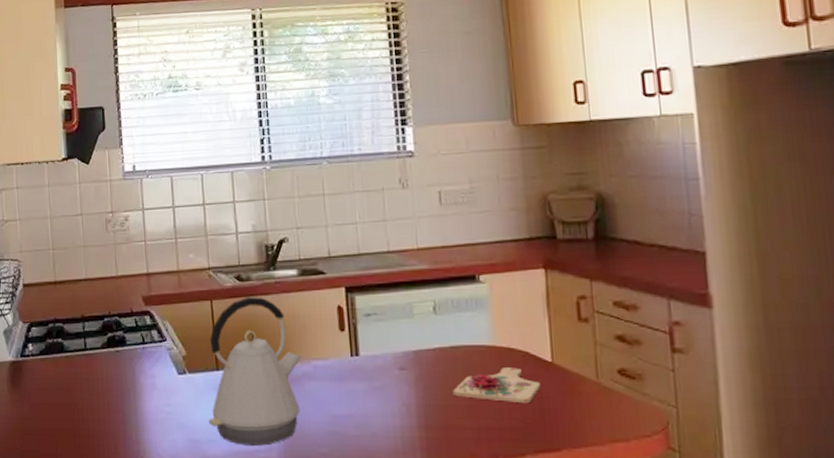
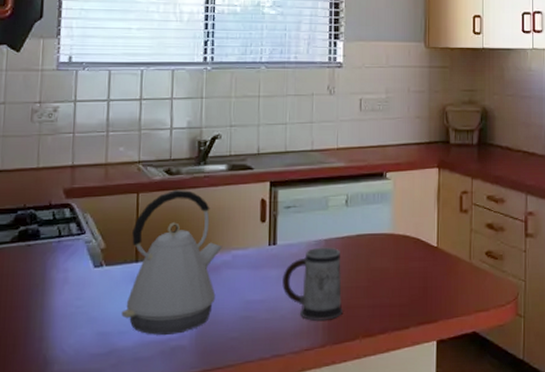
mug: none [369,359,442,441] -> present [282,247,343,321]
cutting board: present [452,368,541,404] -> none [354,252,427,283]

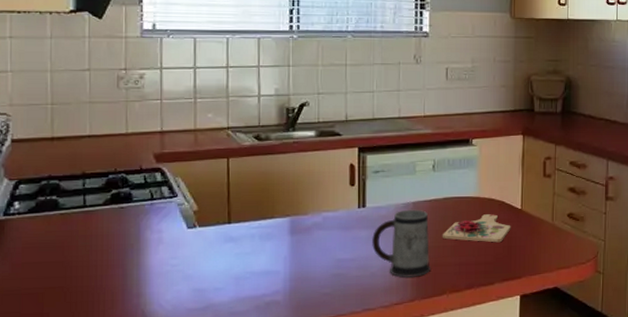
kettle: present [121,190,223,336] -> none [216,155,313,292]
cutting board: none [354,252,427,283] -> present [442,214,511,243]

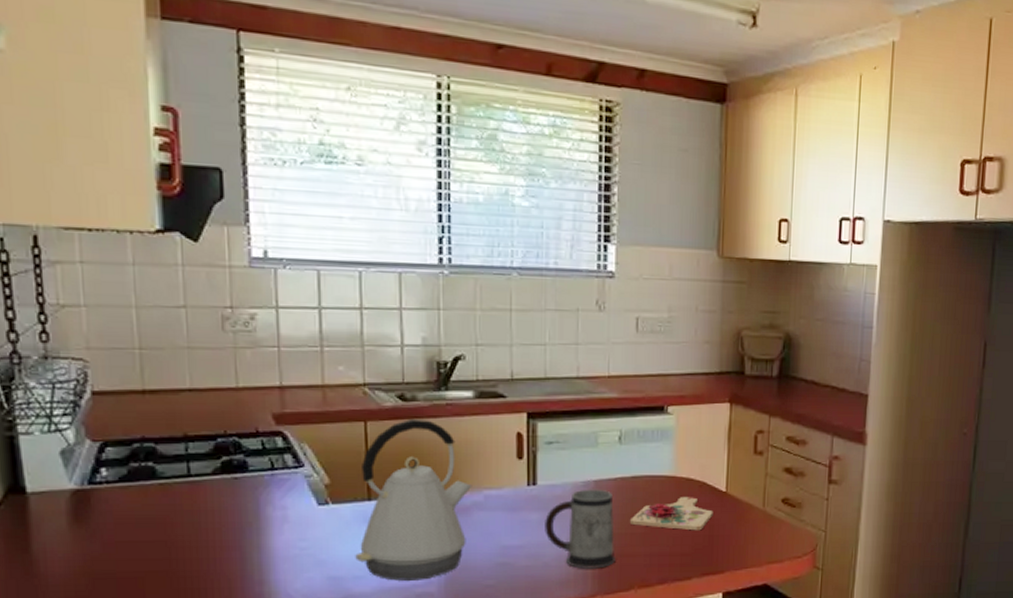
kettle: none [216,155,313,292] -> present [355,419,472,582]

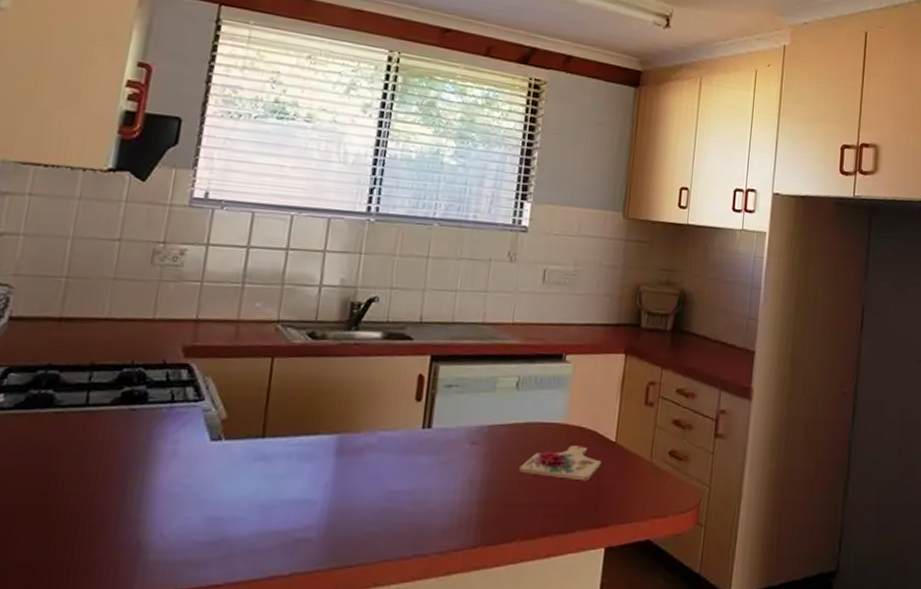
kettle: present [355,419,472,582] -> none [238,357,368,526]
mug: present [545,489,615,569] -> none [433,434,505,518]

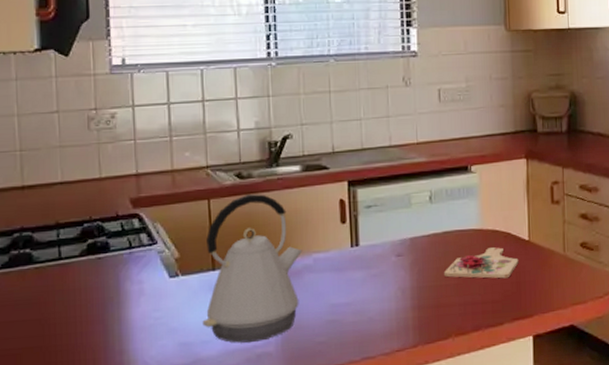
kettle: none [238,357,368,526] -> present [202,194,303,343]

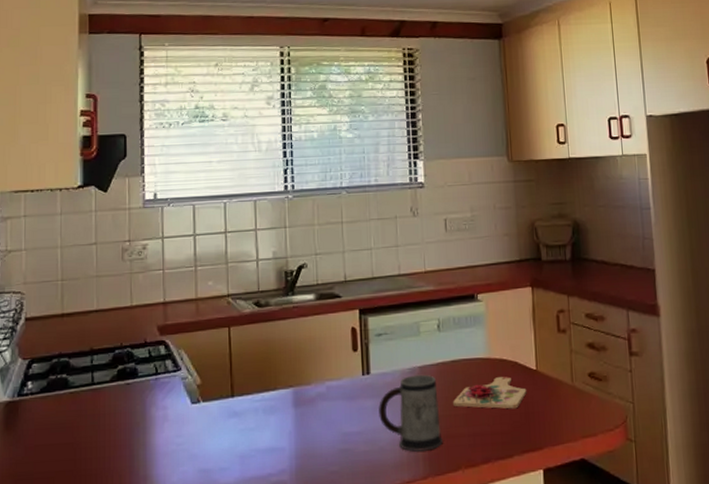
kettle: present [202,194,303,343] -> none [221,322,316,471]
mug: none [368,245,433,322] -> present [379,374,443,452]

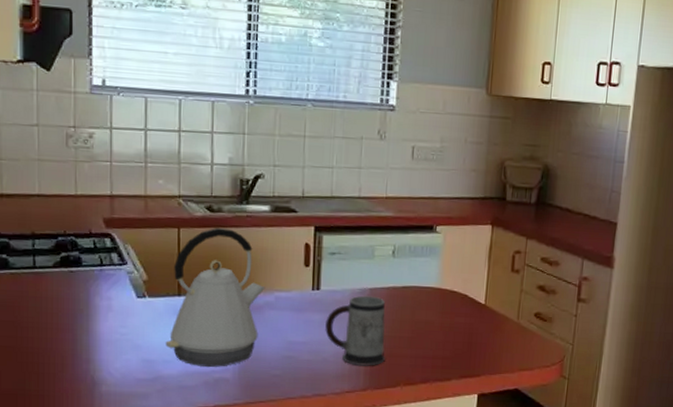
kettle: none [221,322,316,471] -> present [165,228,266,368]
cutting board: present [452,376,527,409] -> none [398,307,473,338]

